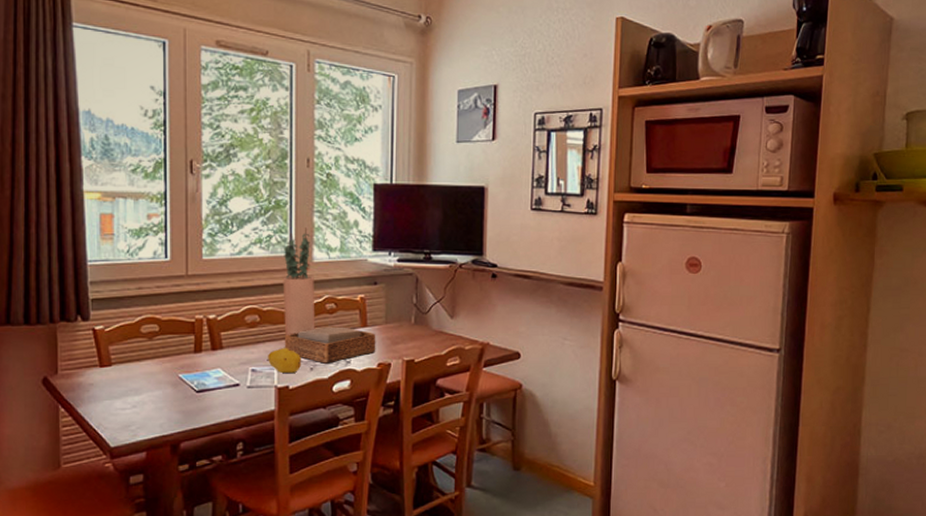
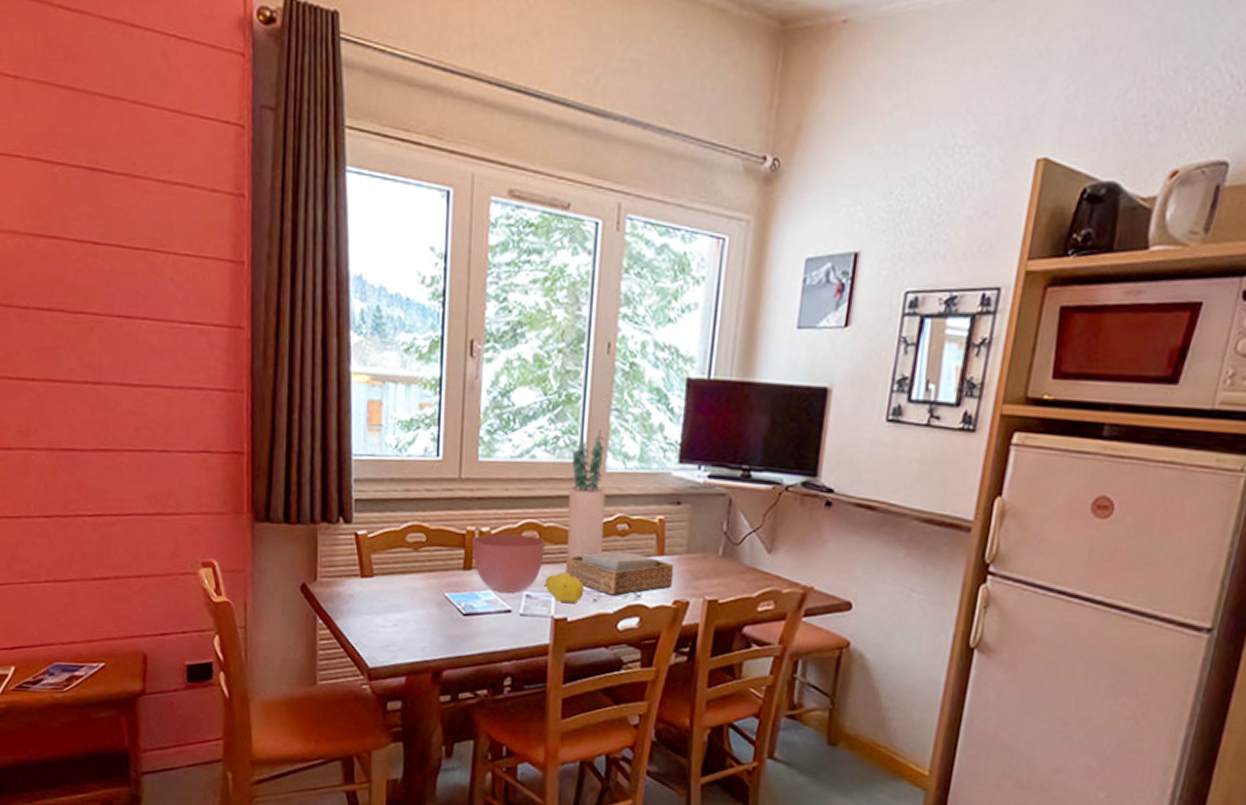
bowl: none [201,319,265,370] -> present [472,533,545,594]

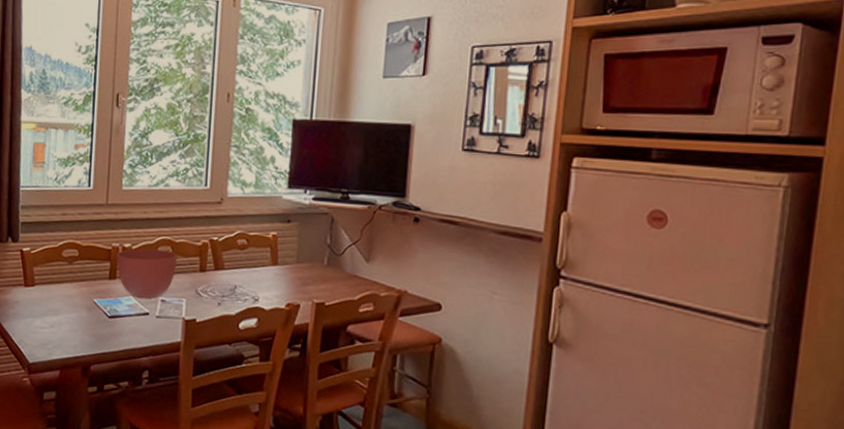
fruit: present [544,572,585,603] -> none [176,281,211,306]
napkin holder: present [564,551,674,596] -> none [193,262,286,300]
vase: present [566,429,606,559] -> none [195,162,227,270]

